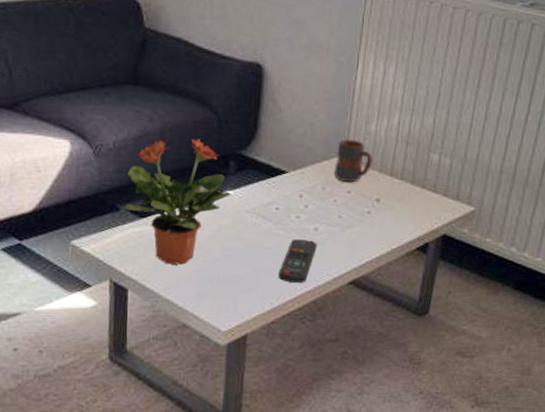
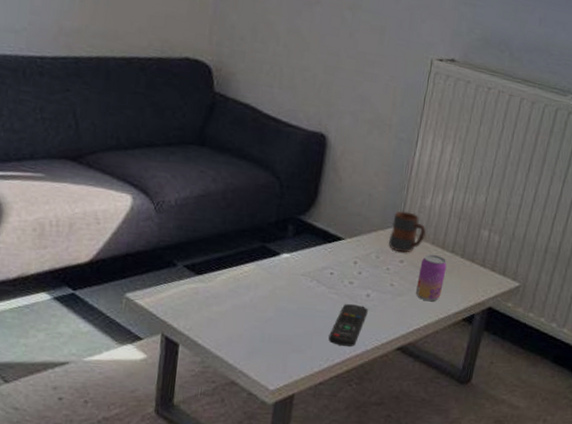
potted plant: present [124,138,231,265] -> none [181,200,288,323]
beverage can: none [366,182,396,232] -> present [416,254,447,302]

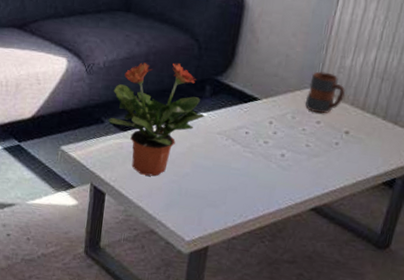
potted plant: none [181,200,288,323] -> present [108,62,205,177]
remote control: present [328,303,368,347] -> none [242,162,283,205]
beverage can: present [416,254,447,302] -> none [332,115,367,164]

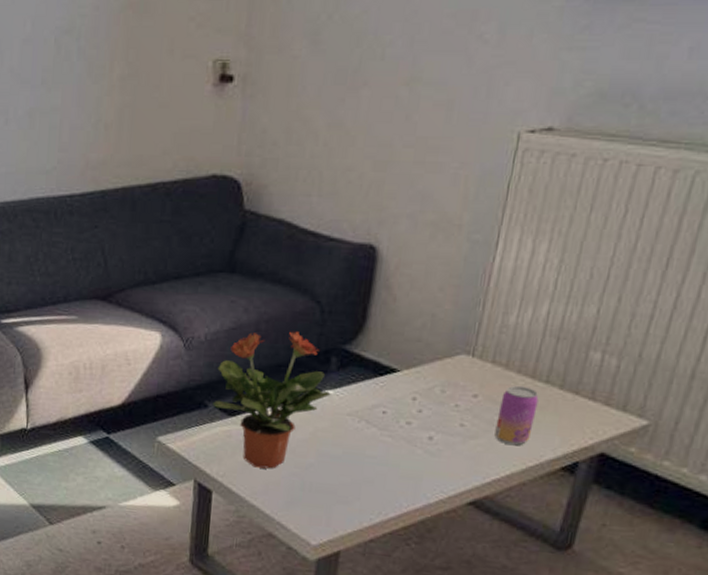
mug: present [305,71,345,114] -> none [458,333,509,385]
beverage can: none [332,115,367,164] -> present [494,385,539,446]

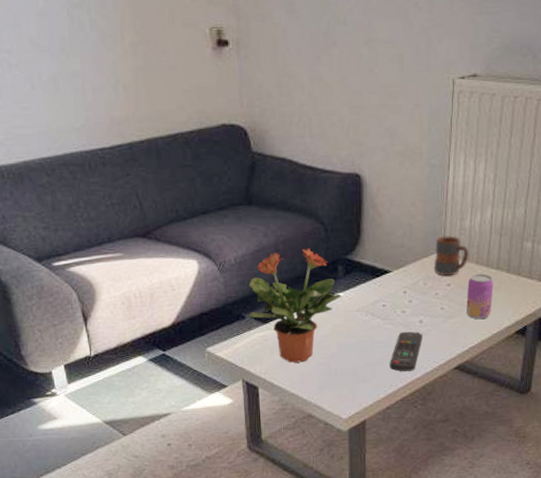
remote control: none [380,448,431,499] -> present [389,331,423,371]
mug: none [458,333,509,385] -> present [433,236,469,276]

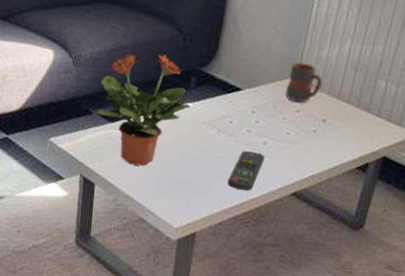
beverage can: present [466,273,493,320] -> none [311,104,342,151]

